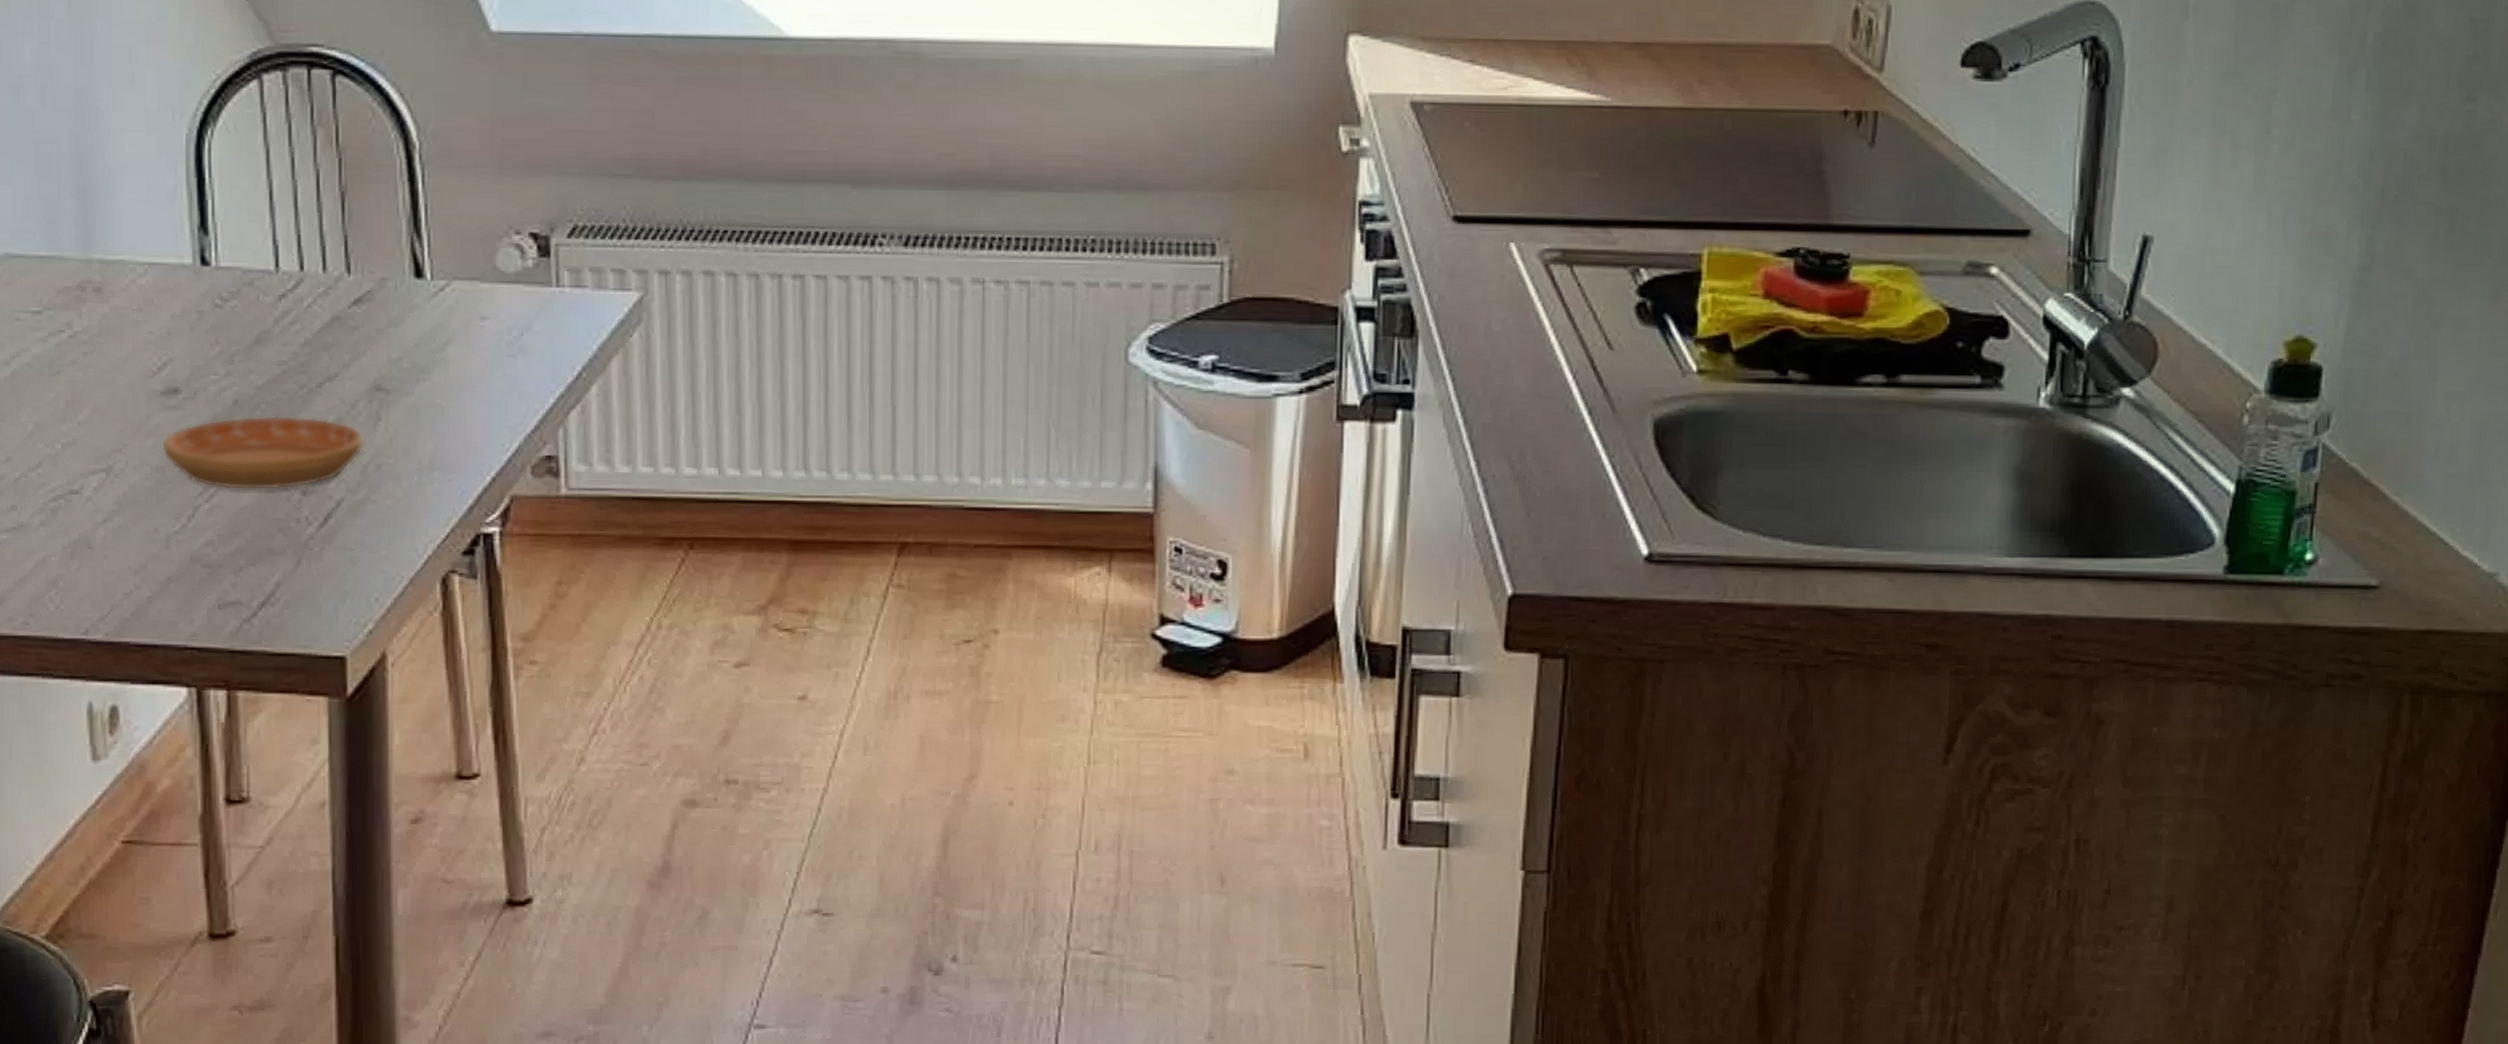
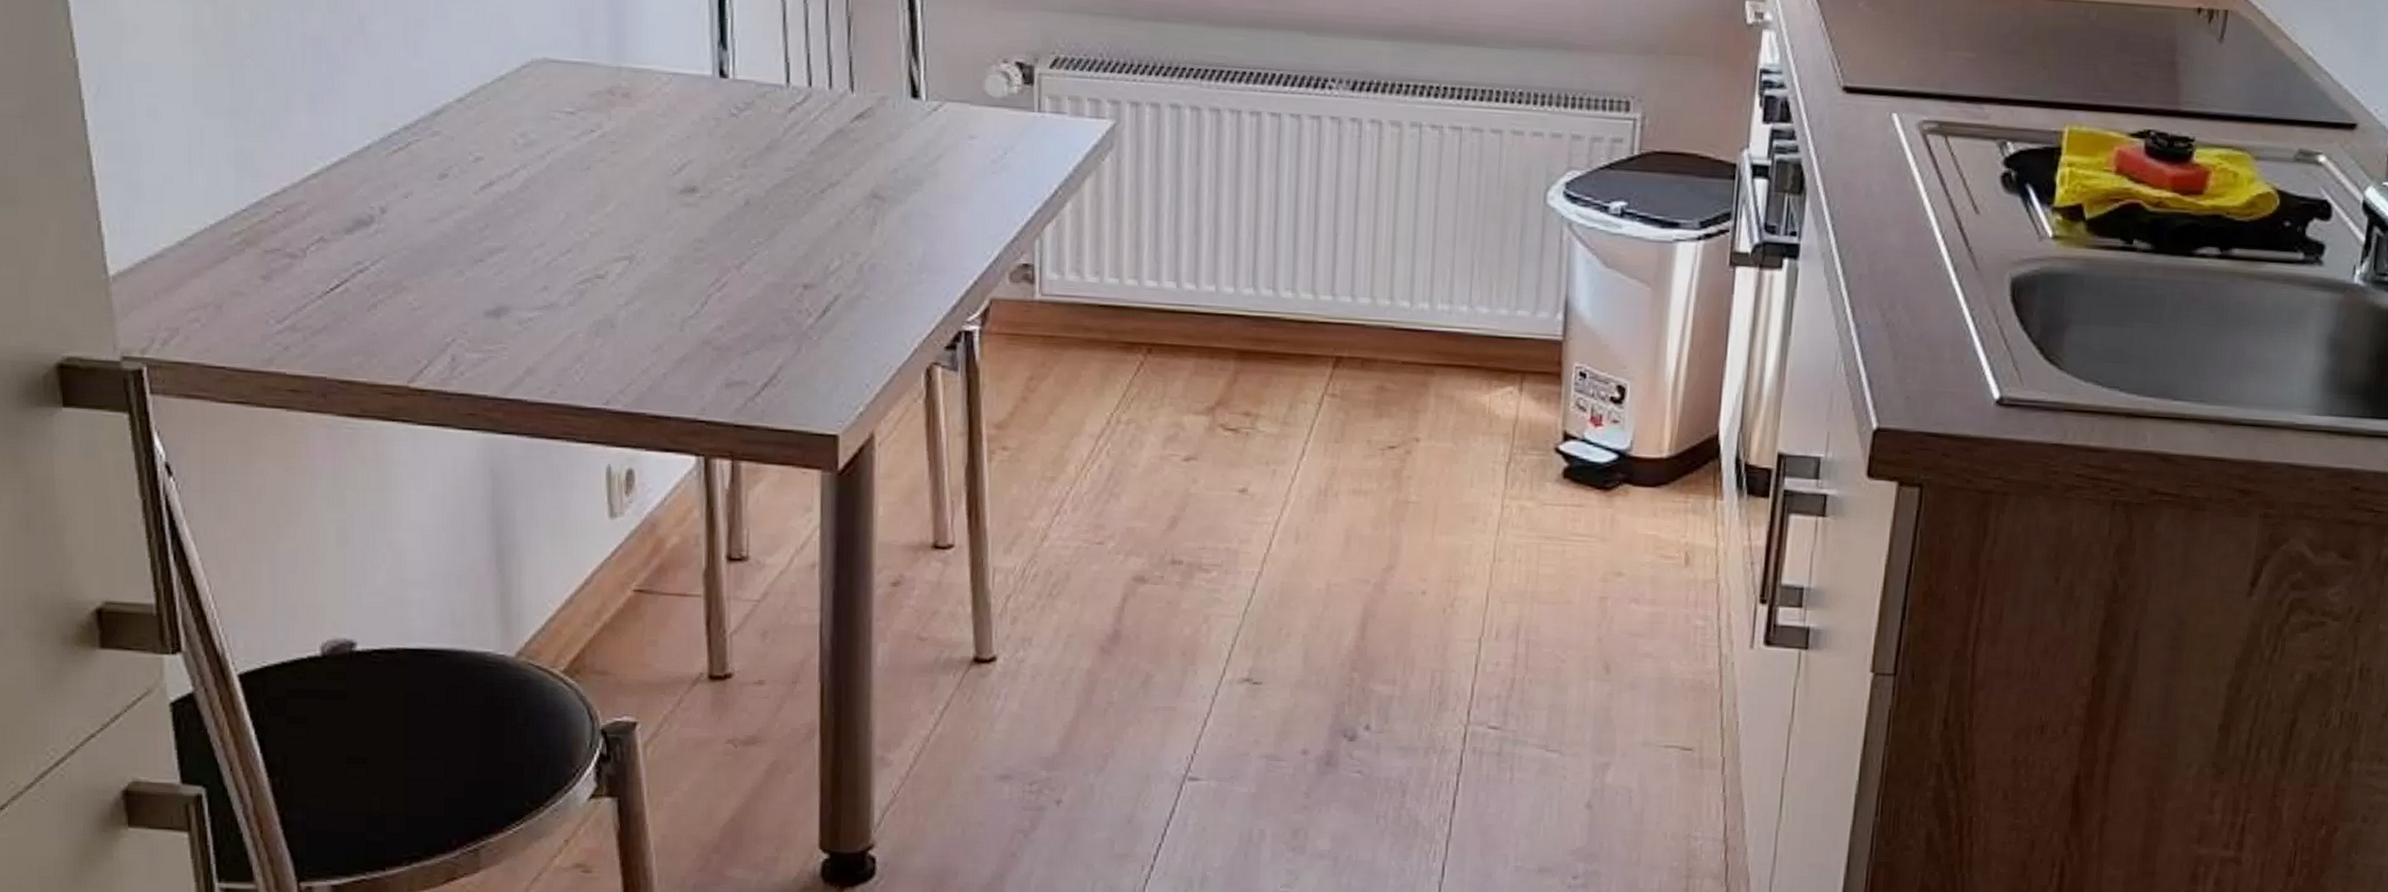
saucer: present [162,416,364,491] -> none [680,215,861,284]

